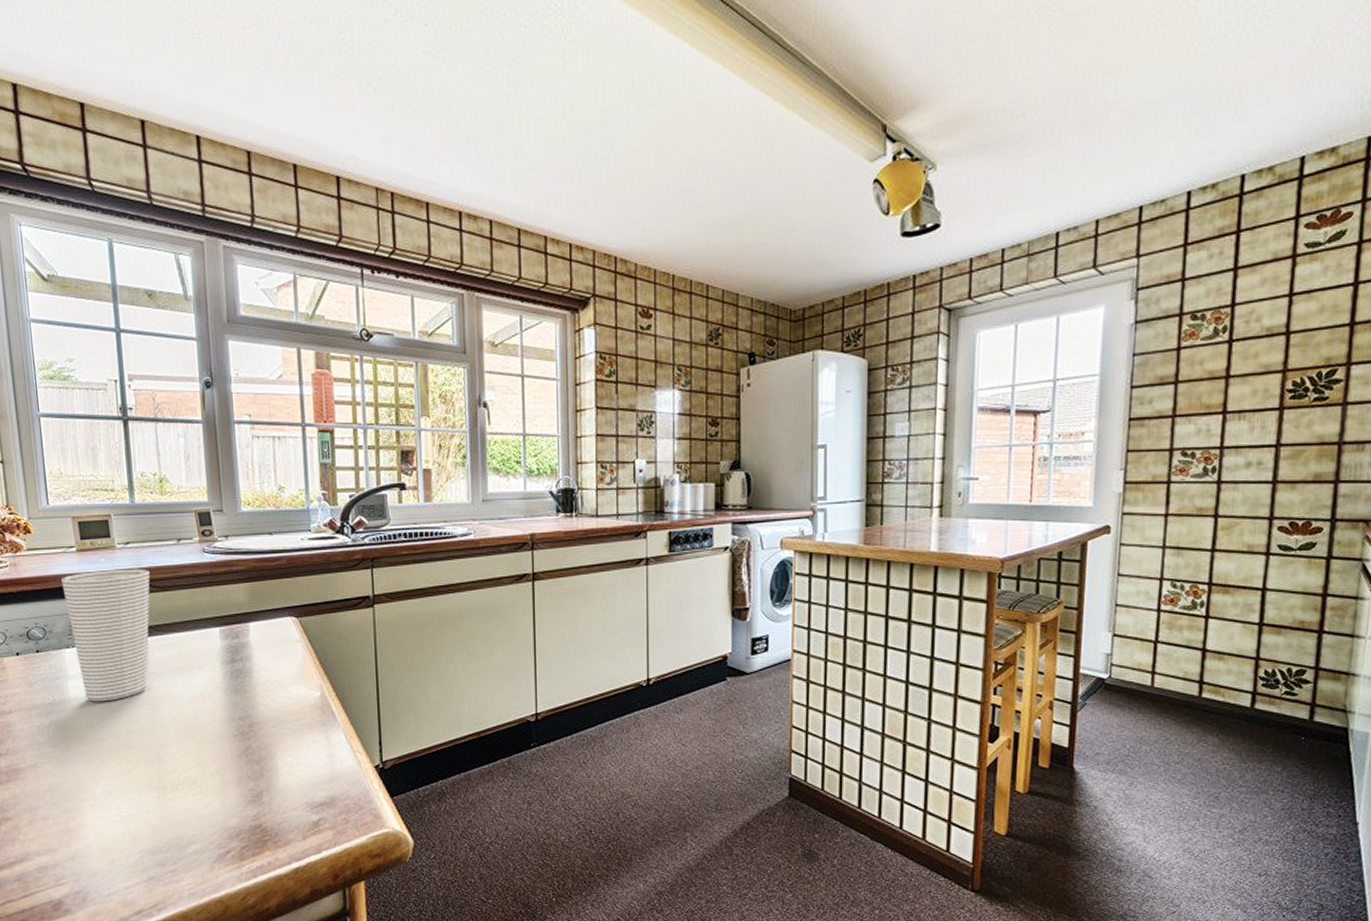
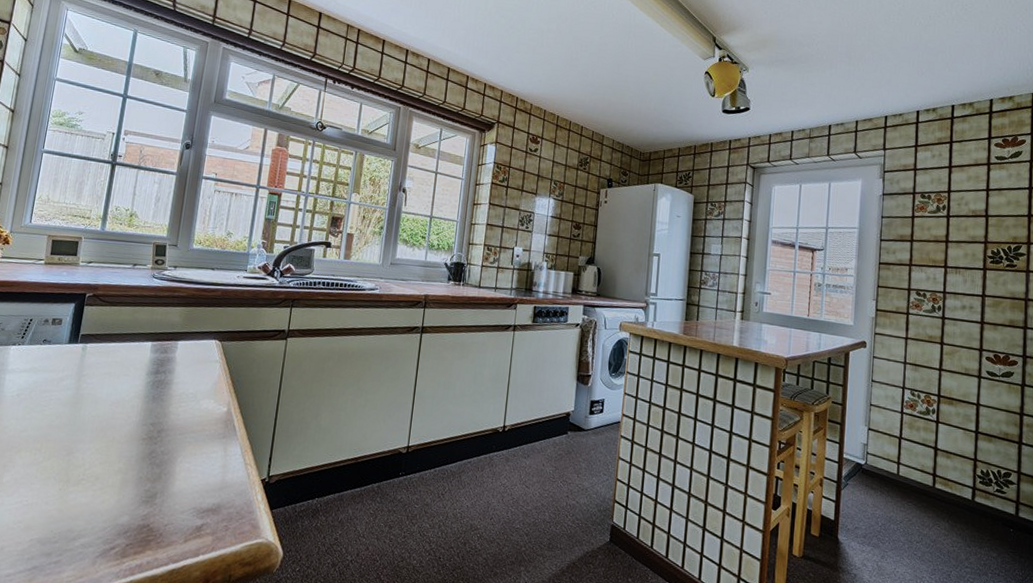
cup: present [61,569,150,702] -> none [18,282,103,396]

